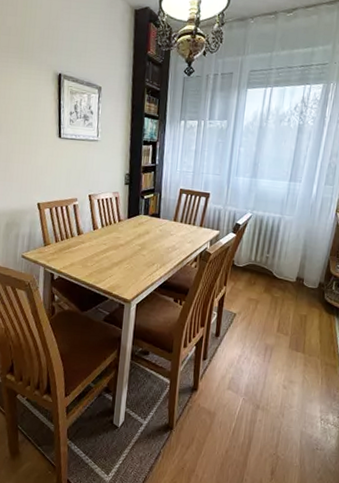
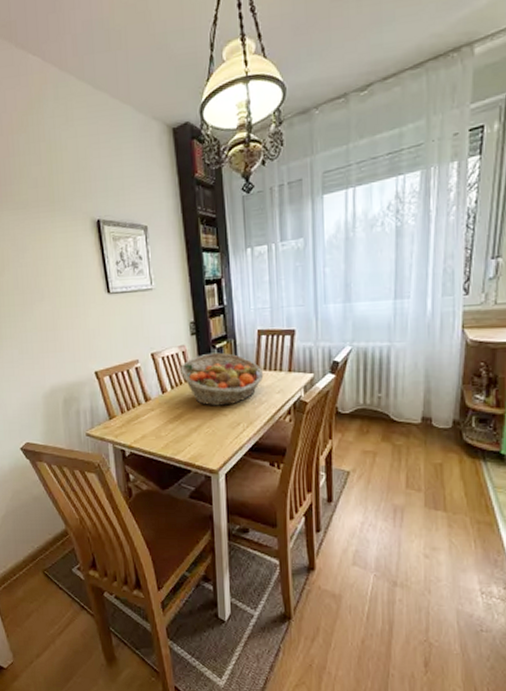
fruit basket: none [110,202,180,248] -> present [179,352,264,406]

